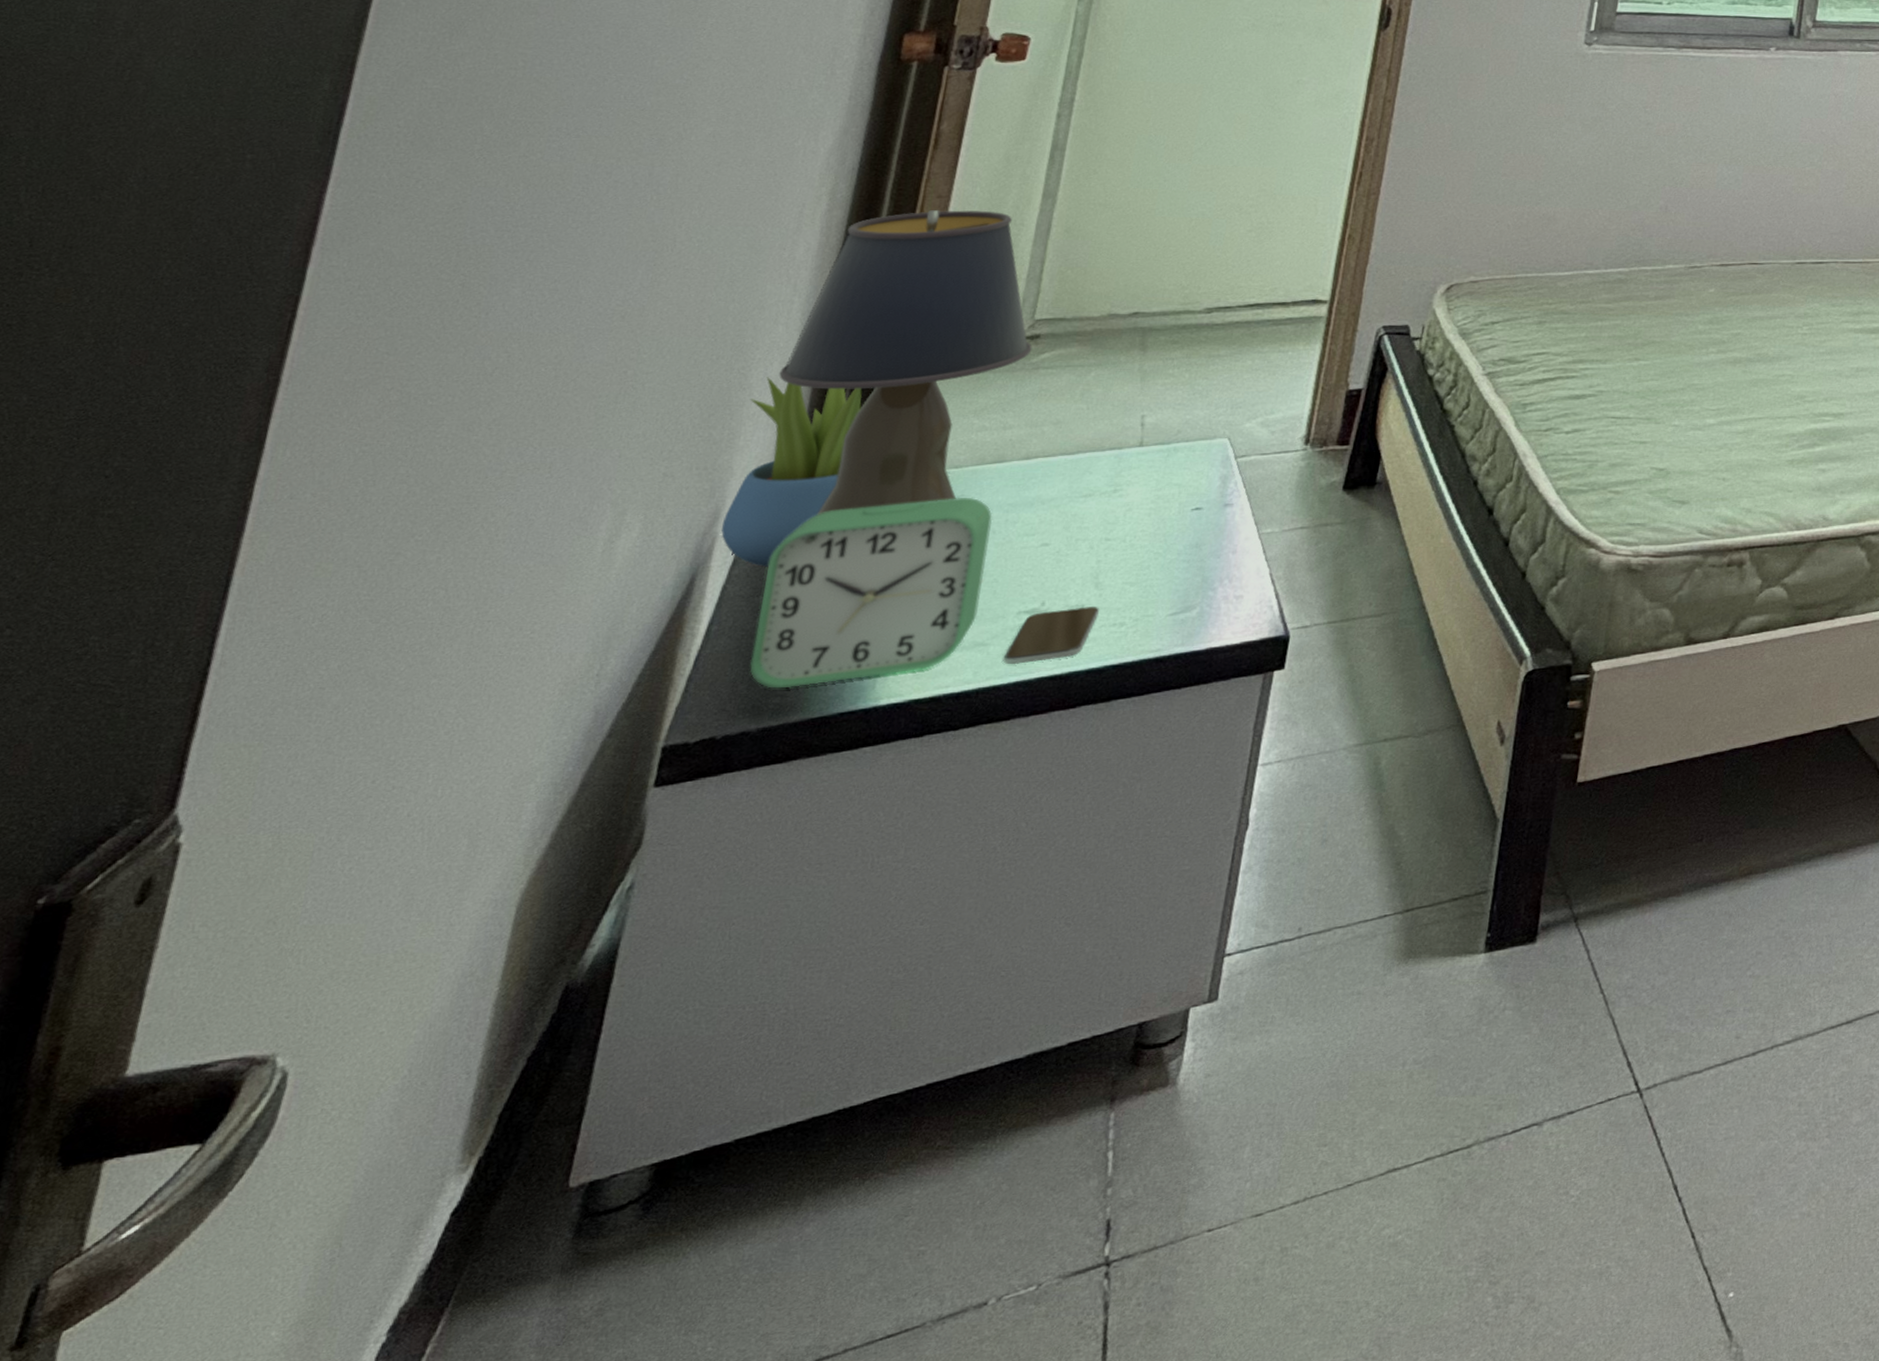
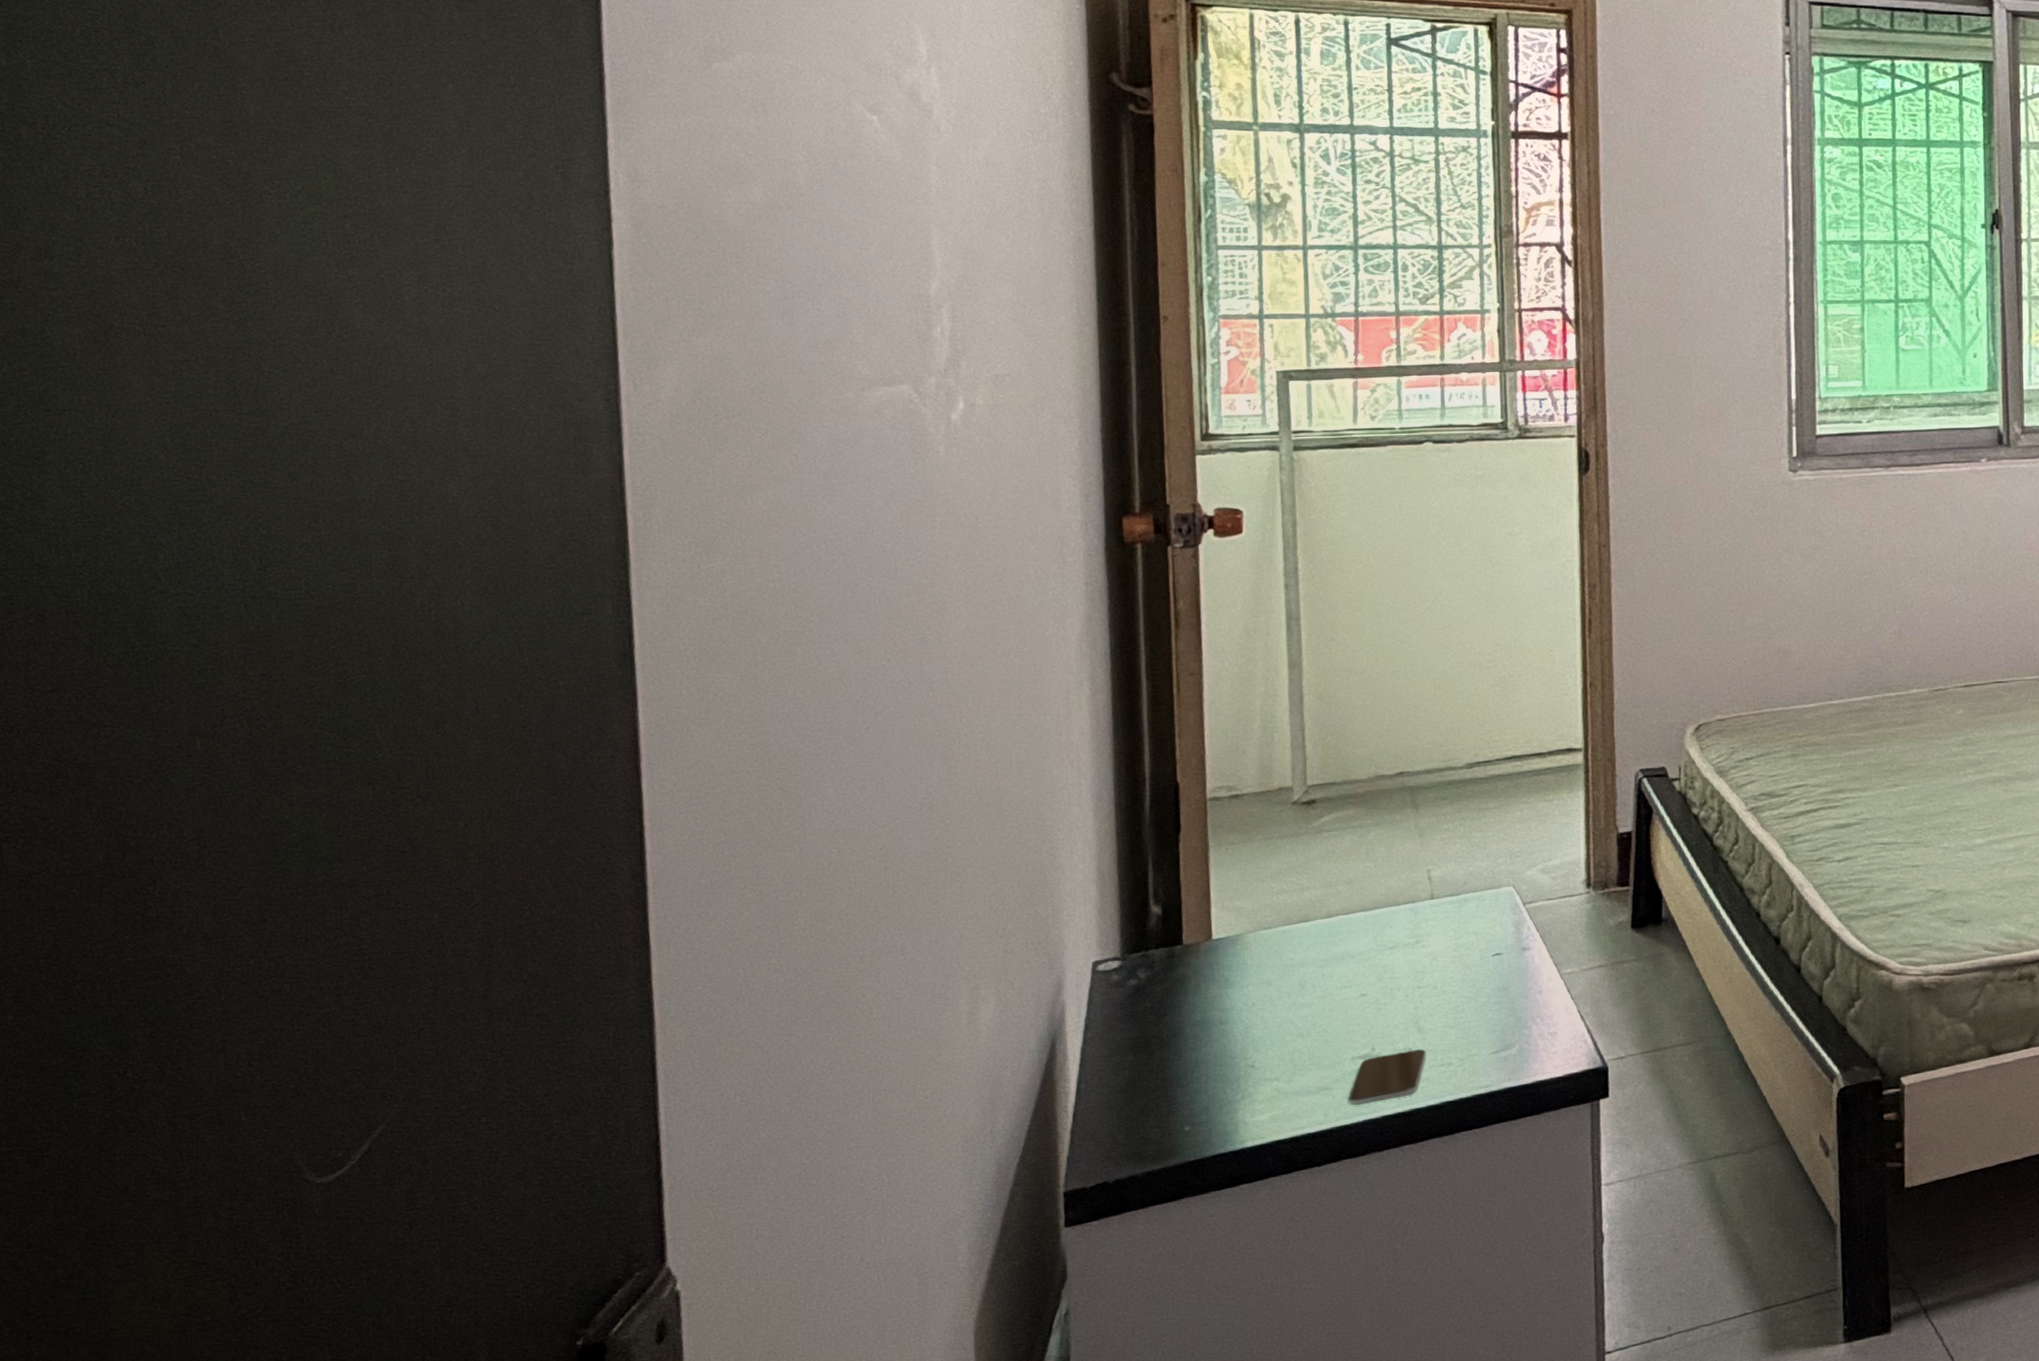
succulent plant: present [721,377,862,567] -> none [1064,856,1166,1029]
alarm clock: present [750,497,992,689] -> none [1117,955,1315,1137]
table lamp: present [779,209,1032,516] -> none [1084,684,1311,981]

